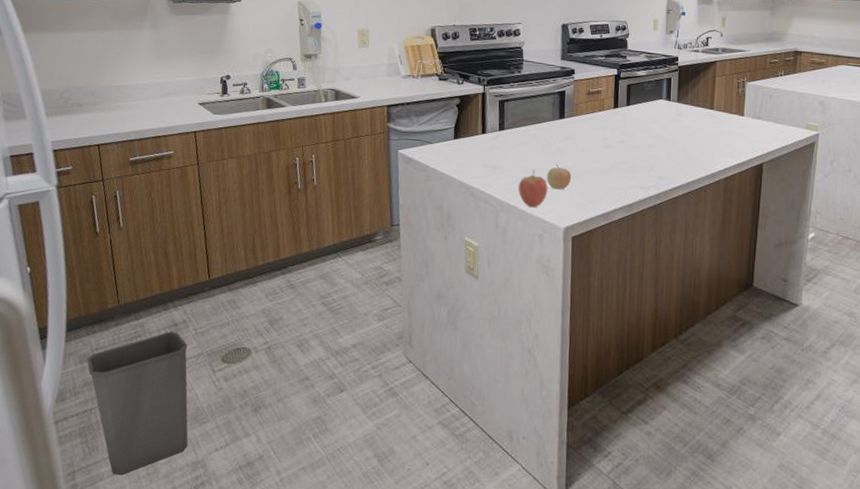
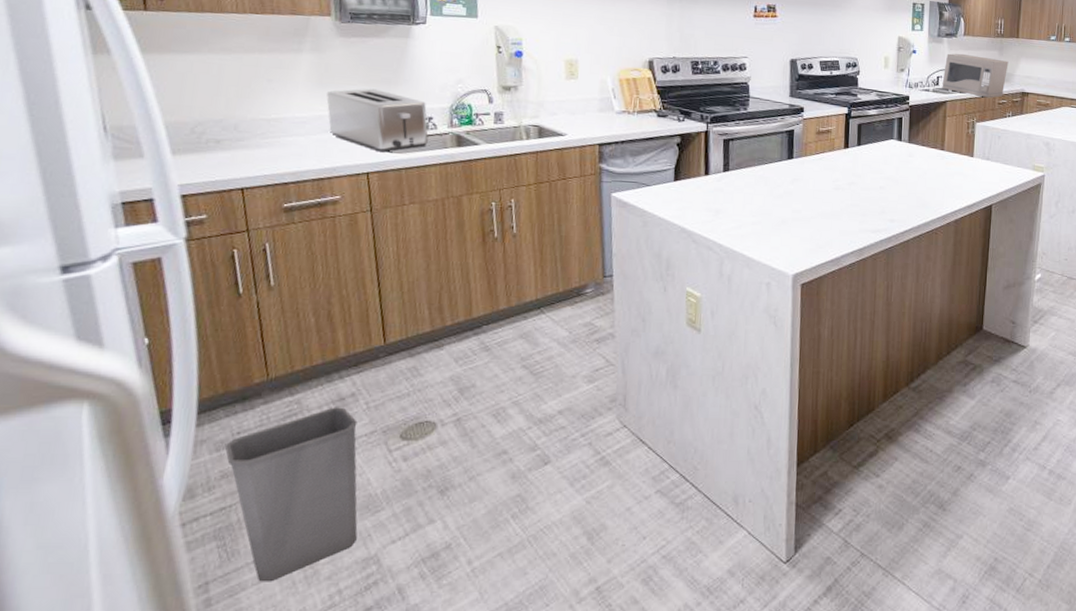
toaster: none [162,59,244,114] -> present [326,88,428,153]
fruit: present [518,169,548,208] -> none [743,213,776,254]
fruit: present [546,164,571,190] -> none [774,207,800,235]
microwave: none [711,14,781,58] -> present [942,53,1009,98]

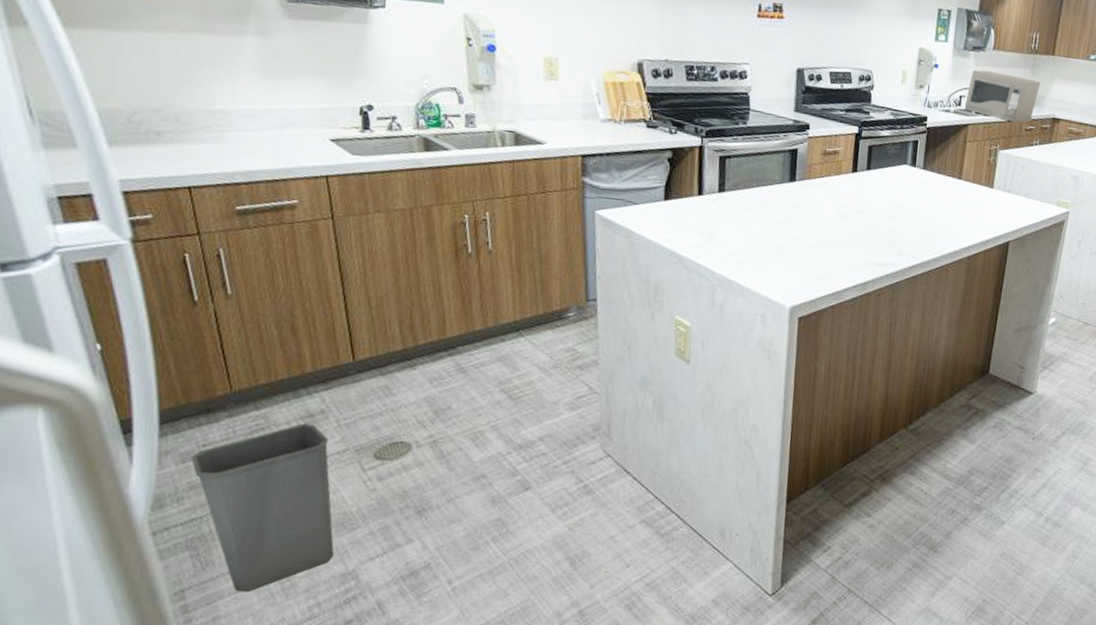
toaster: present [326,88,428,153] -> none [277,80,392,155]

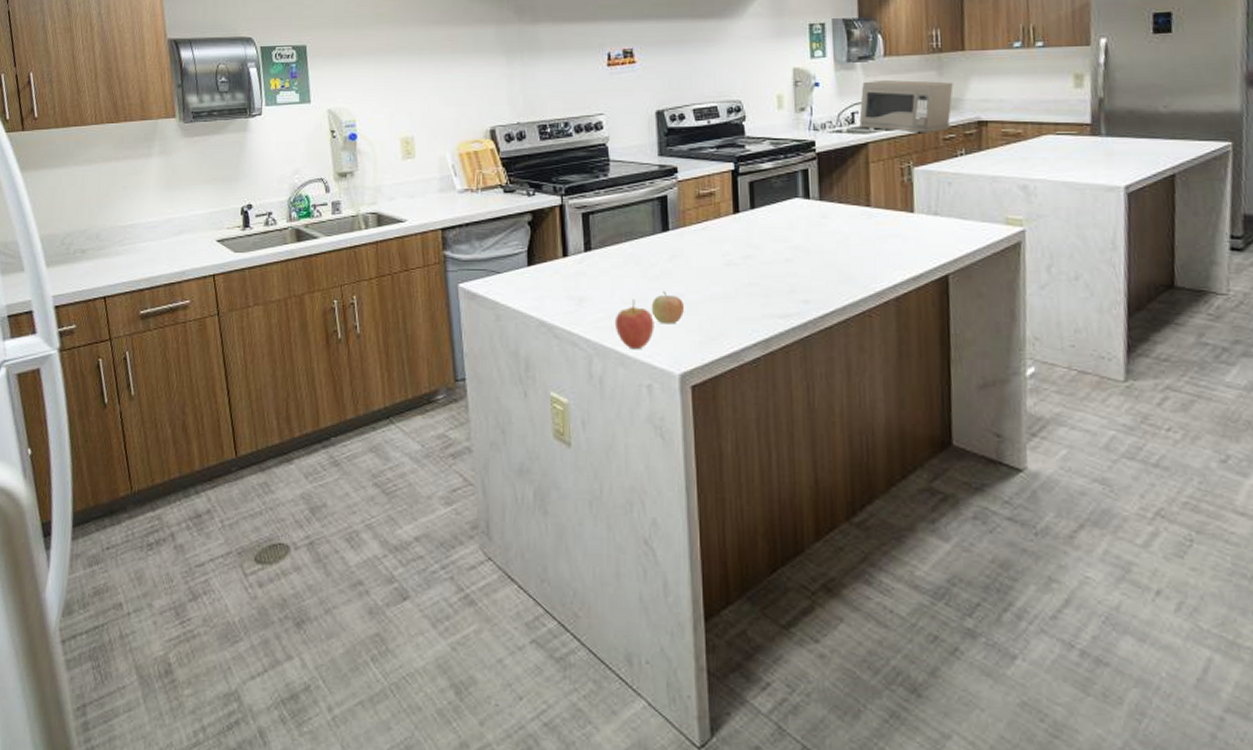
trash can: present [192,423,334,592] -> none [97,524,218,711]
fruit: none [738,239,774,284] -> present [614,299,654,350]
fruit: none [772,234,801,264] -> present [651,291,684,325]

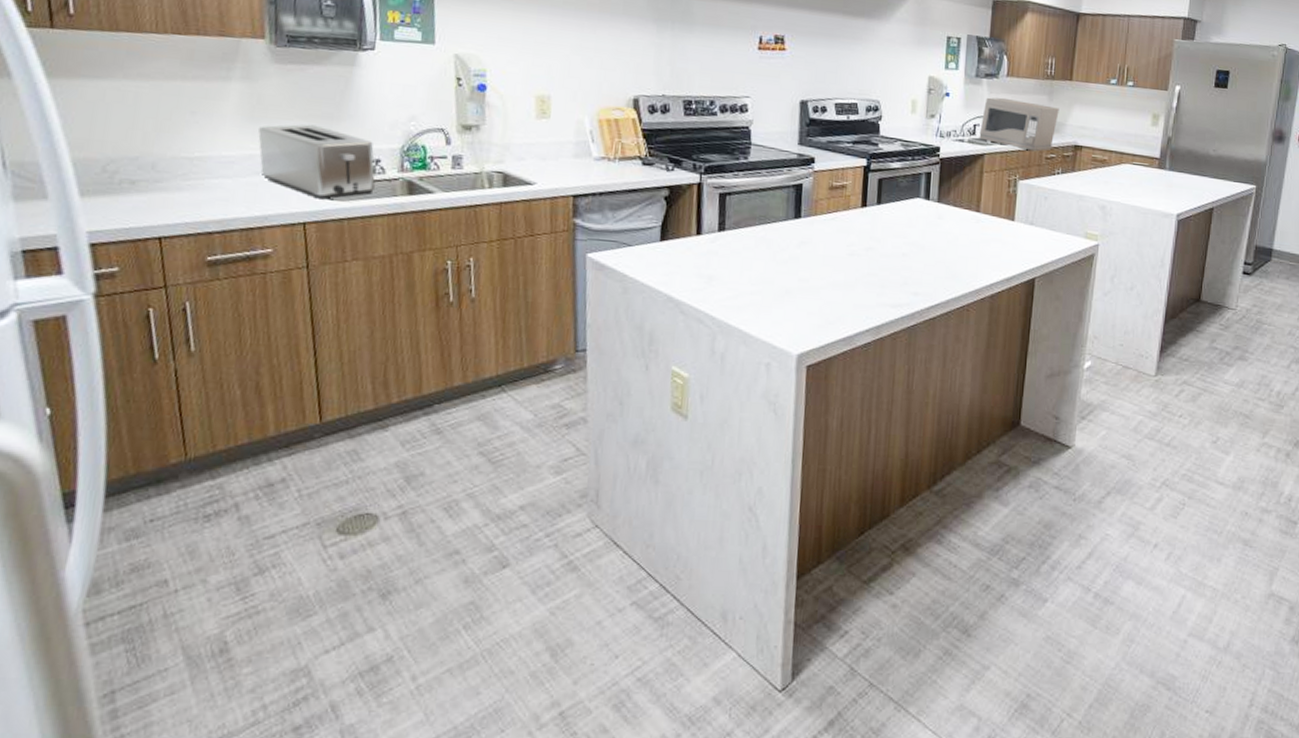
toaster: none [174,187,269,253] -> present [258,124,375,200]
fruit: present [614,299,654,350] -> none [740,281,779,330]
fruit: present [651,291,684,325] -> none [776,275,807,308]

